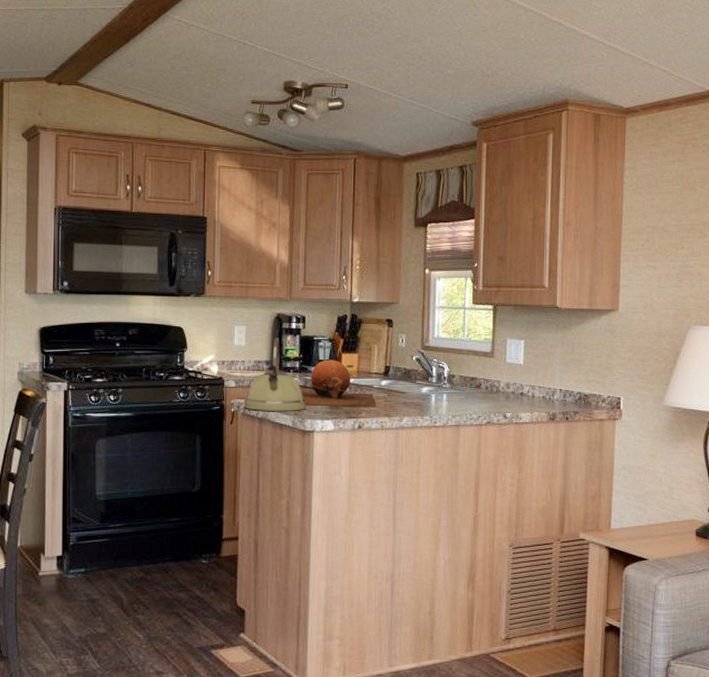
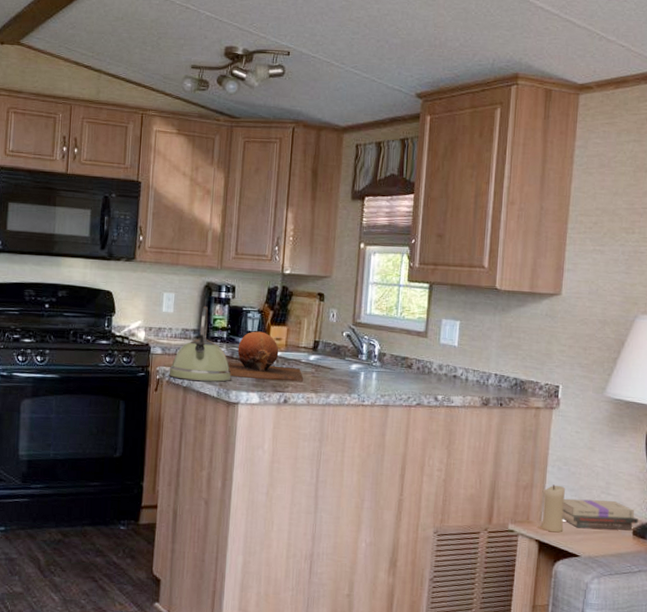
candle: none [606,492,632,538] -> present [536,484,566,533]
books: none [629,505,700,533] -> present [562,498,638,531]

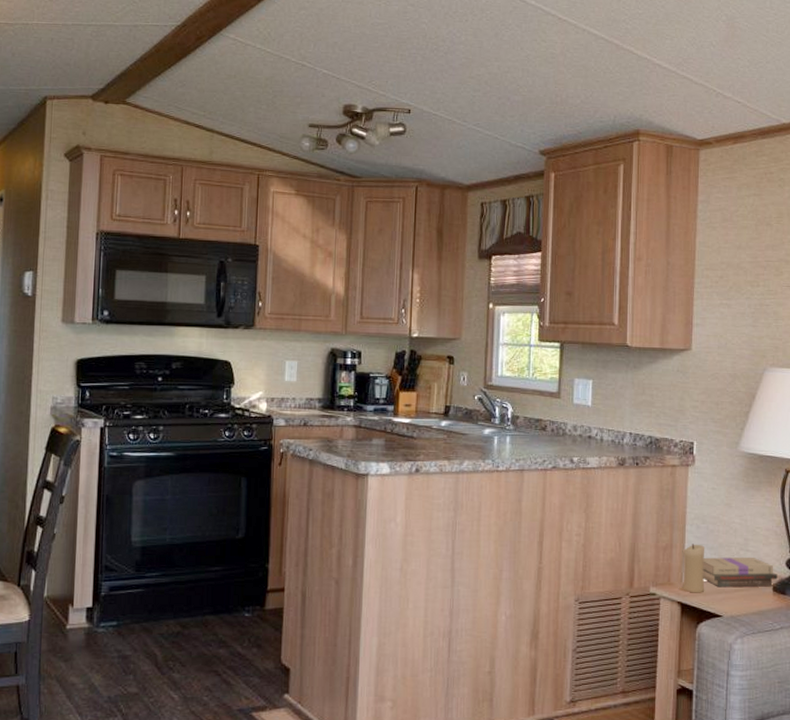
kettle: present [168,306,232,383] -> none [293,374,360,454]
chopping board: present [228,331,303,382] -> none [355,398,435,450]

